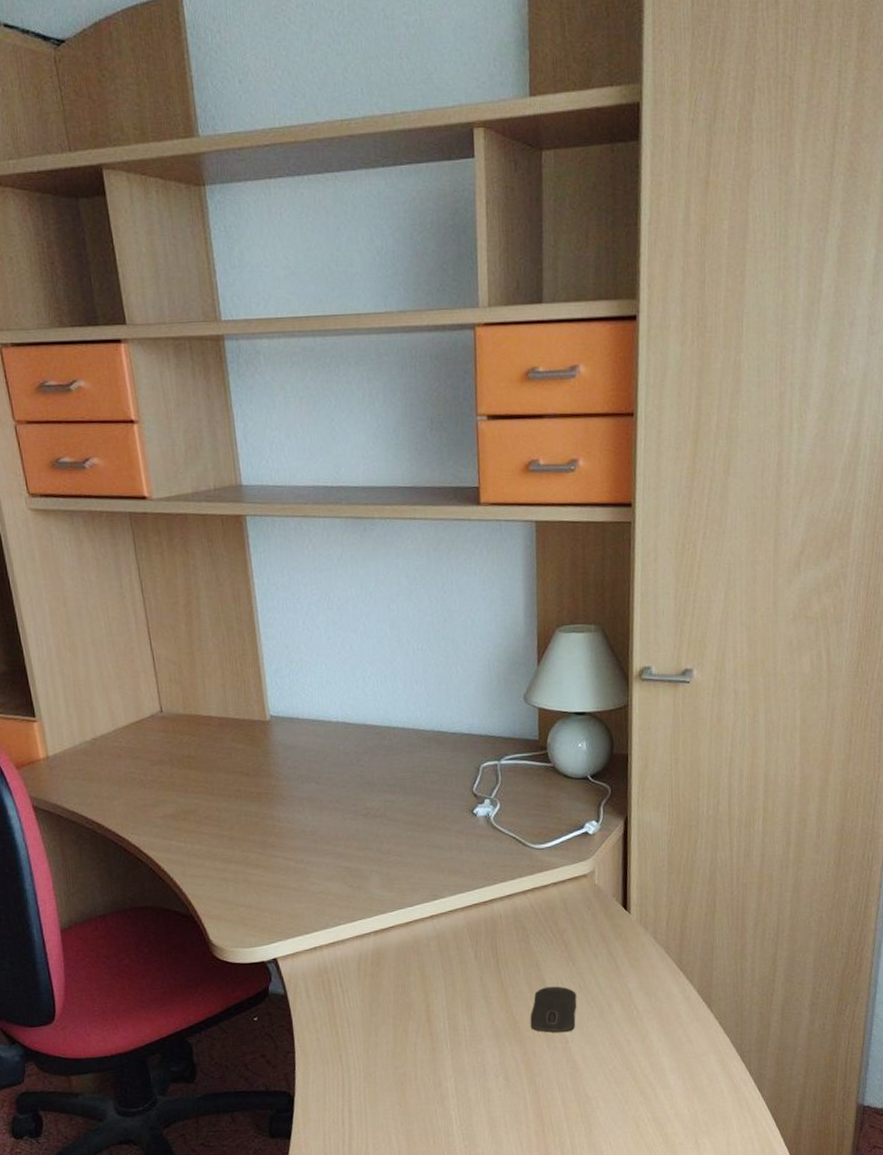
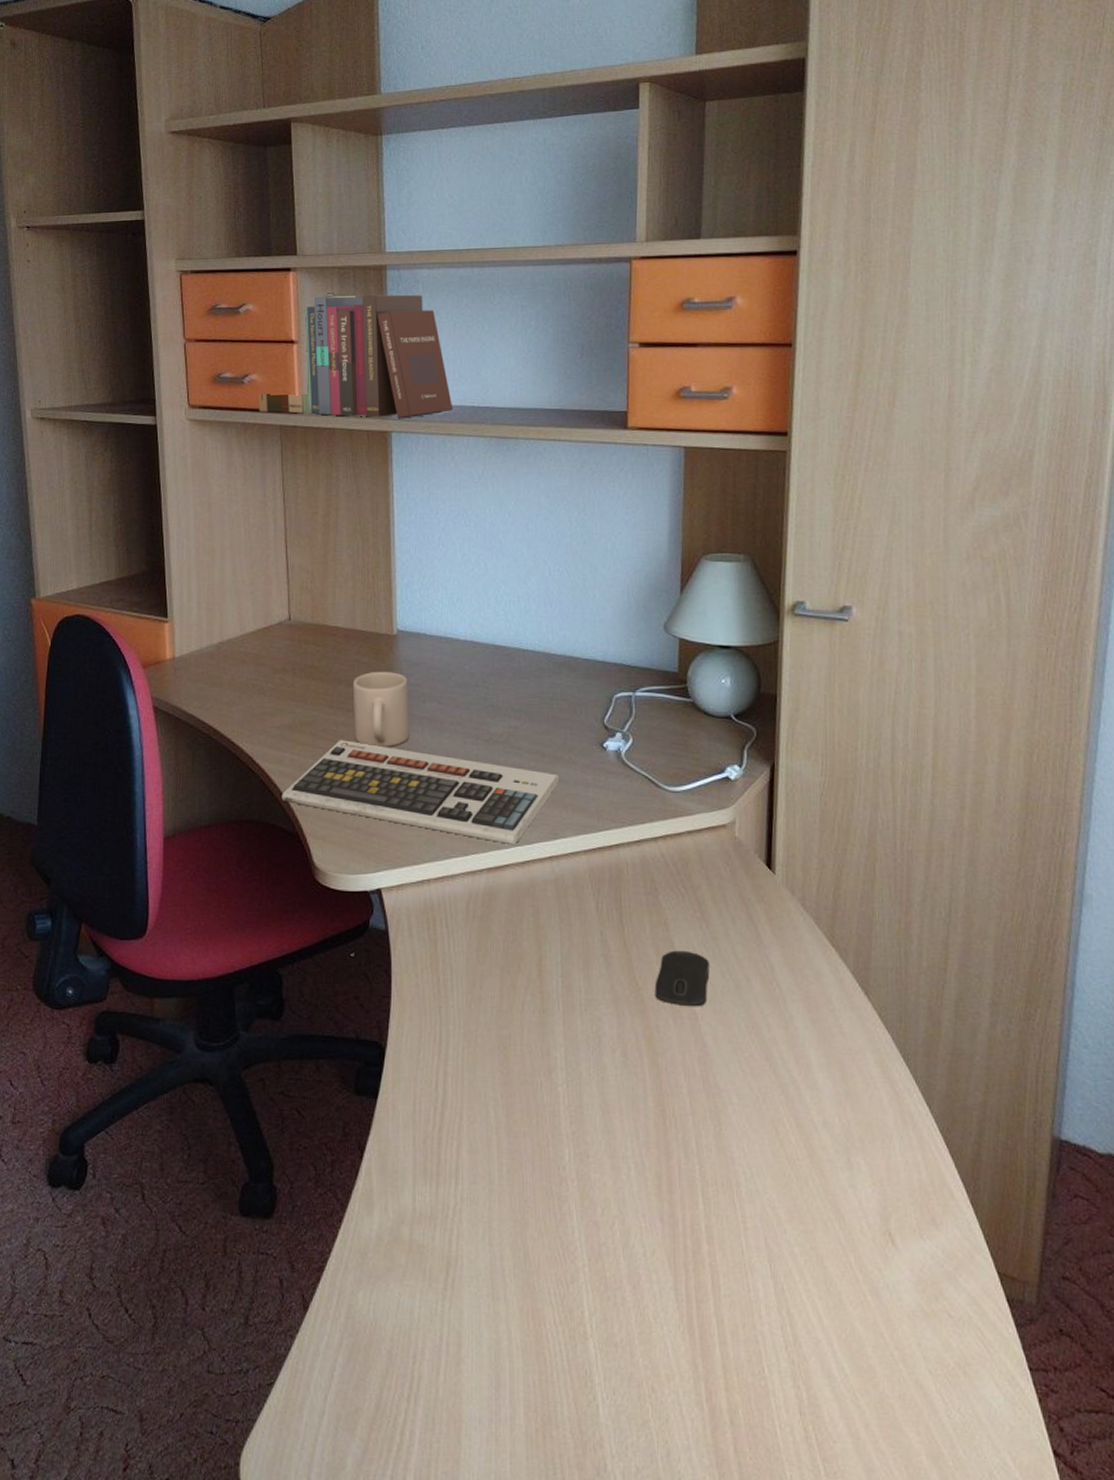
books: none [101,367,307,502] -> present [257,293,454,419]
computer keyboard: none [172,824,436,909] -> present [281,740,560,845]
mug: none [231,756,291,829] -> present [352,671,410,747]

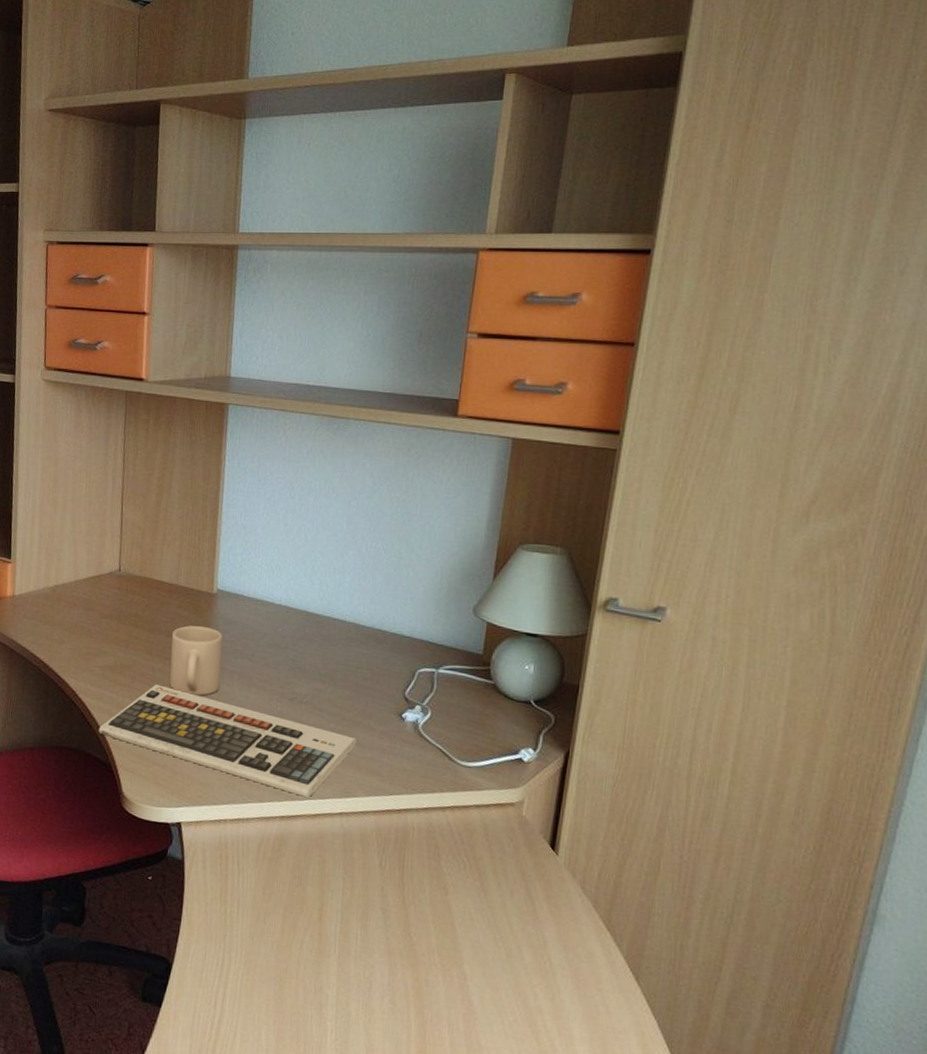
books: present [257,293,454,419] -> none [108,269,290,393]
computer mouse: present [654,950,710,1007] -> none [427,913,484,969]

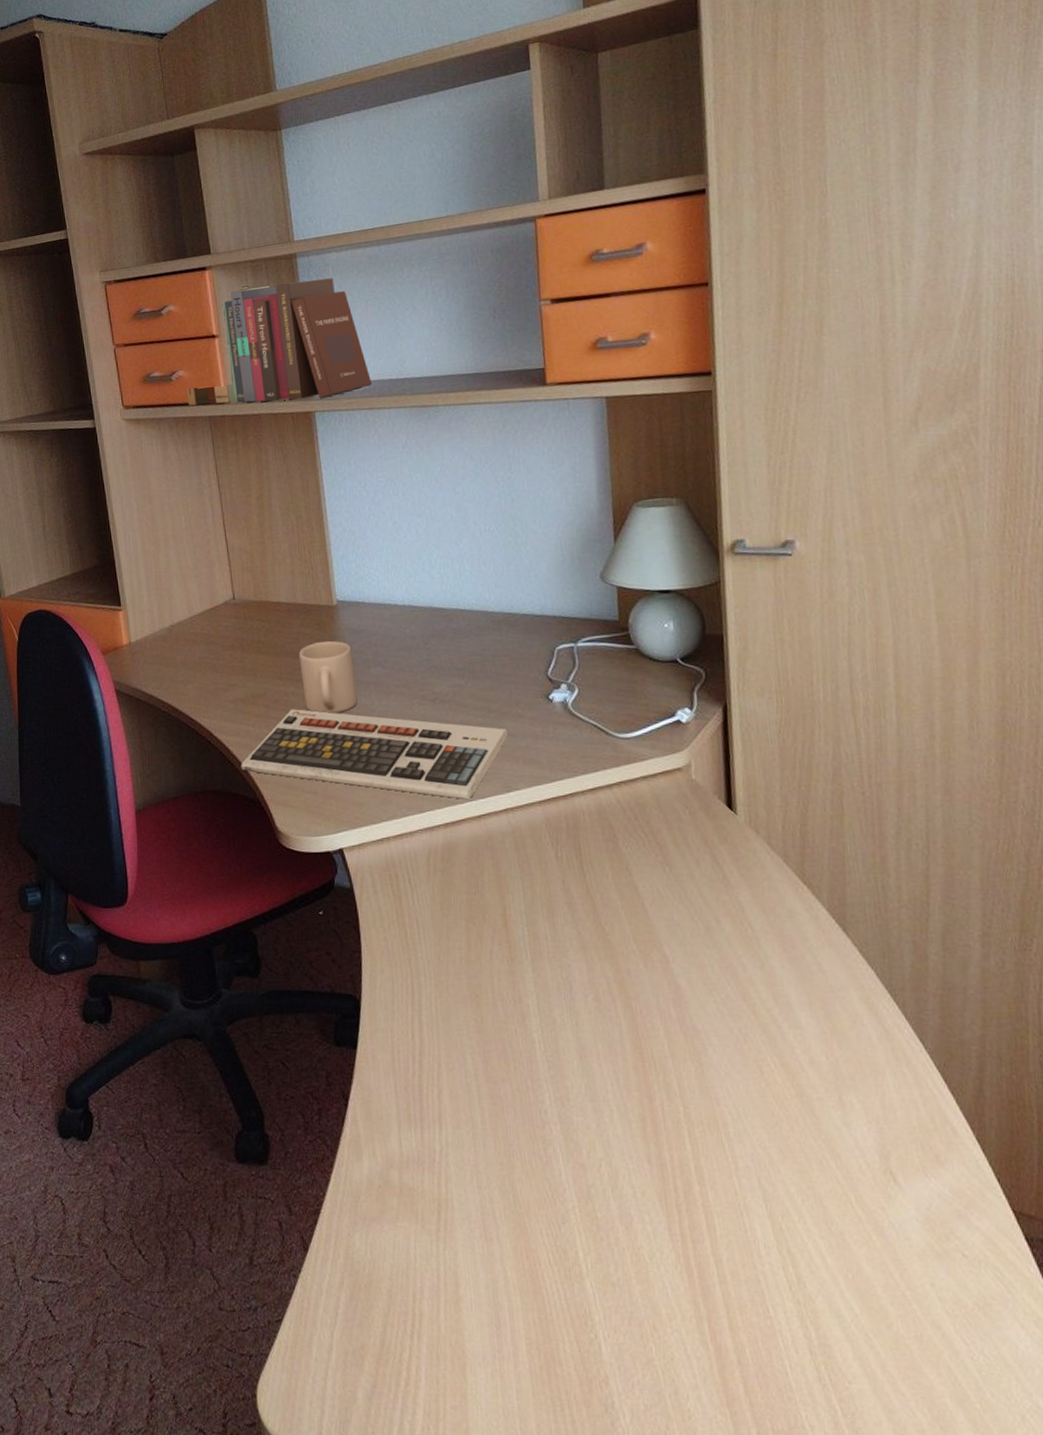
books: none [108,269,290,393] -> present [185,278,373,406]

